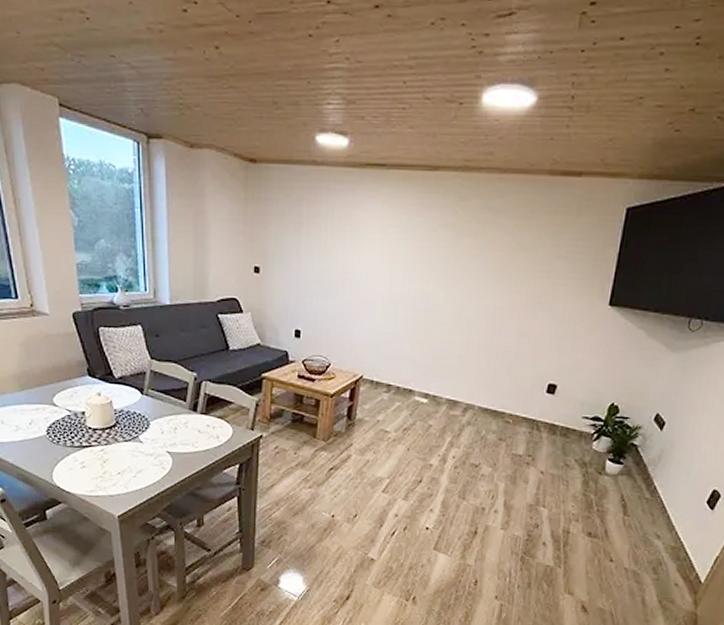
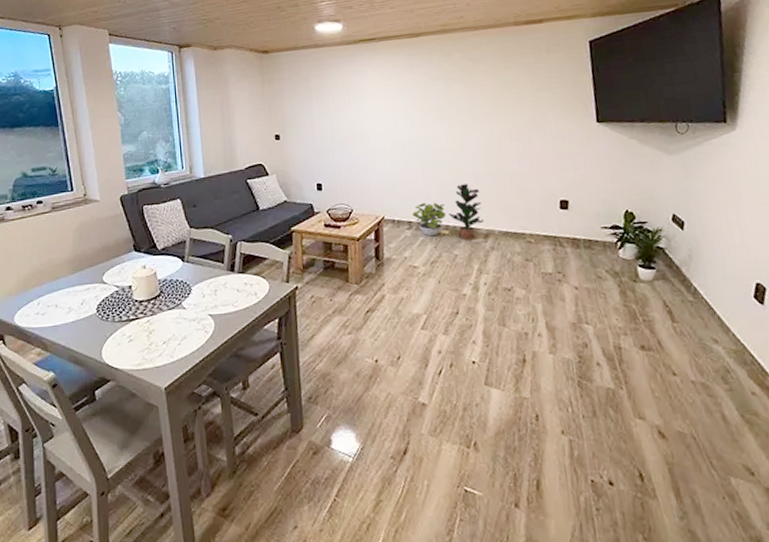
potted plant: none [393,367,428,403] -> present [412,202,446,237]
potted plant: none [430,352,469,413] -> present [448,183,484,241]

